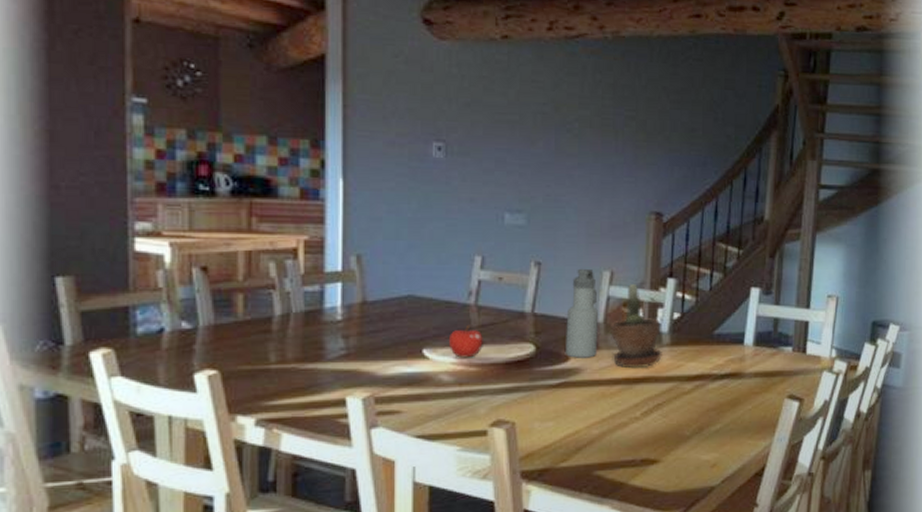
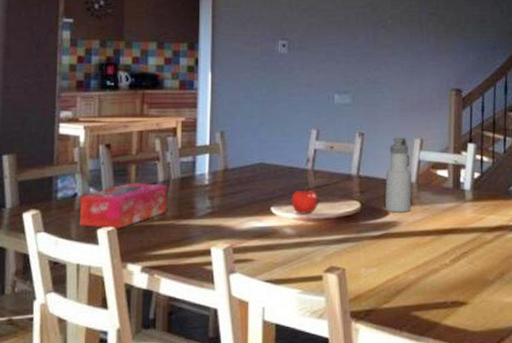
tissue box: none [170,316,288,374] -> present [80,182,168,229]
potted plant: present [609,284,662,369] -> none [421,149,466,222]

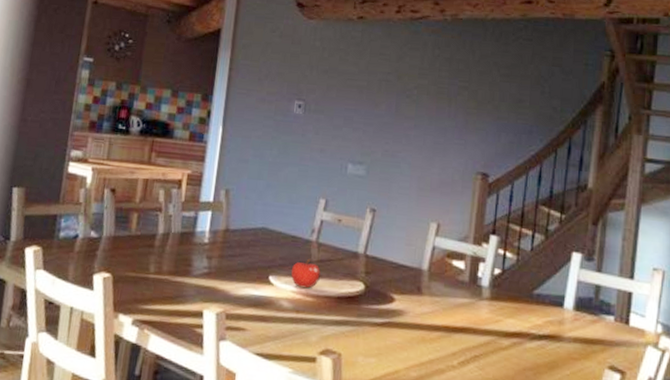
tissue box: present [80,182,168,229] -> none [78,231,167,277]
water bottle: present [385,137,412,213] -> none [392,218,424,302]

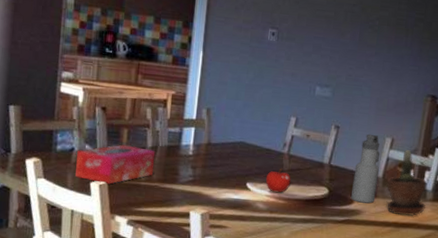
tissue box: none [78,231,167,277] -> present [75,144,156,185]
water bottle: none [392,218,424,302] -> present [351,134,380,204]
potted plant: none [433,237,482,319] -> present [386,150,426,216]

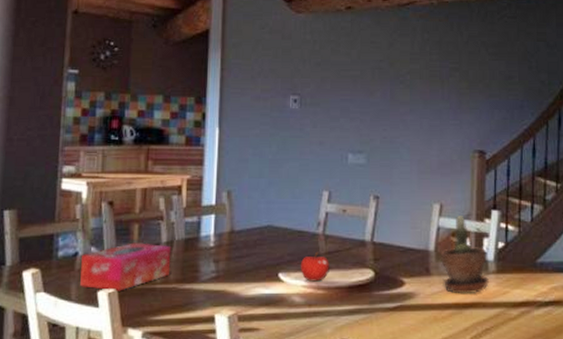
water bottle: present [351,134,380,204] -> none [401,201,430,284]

